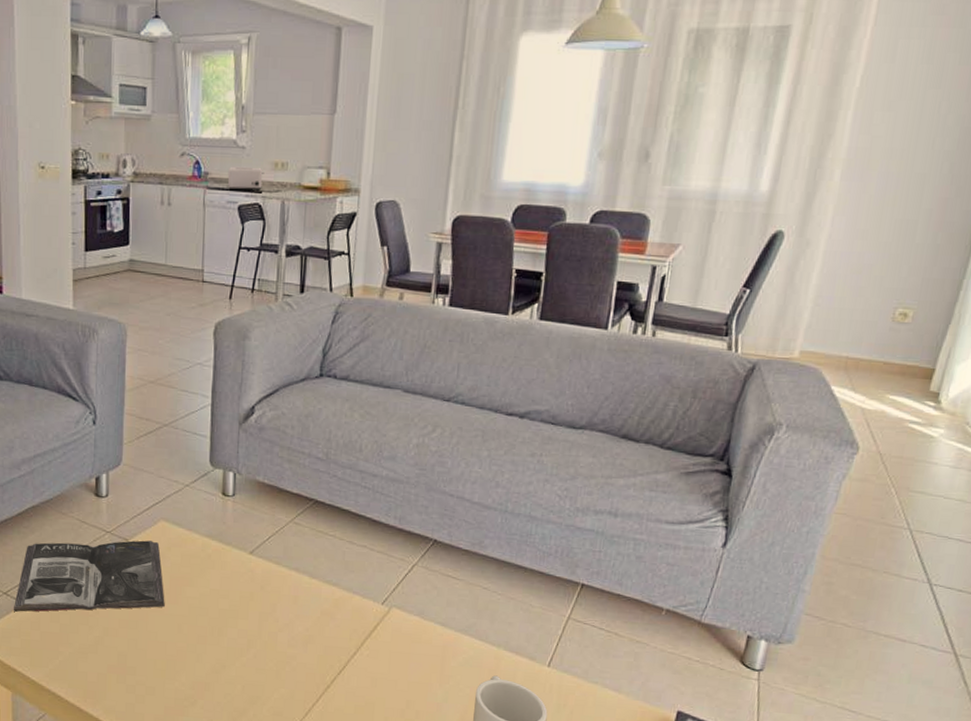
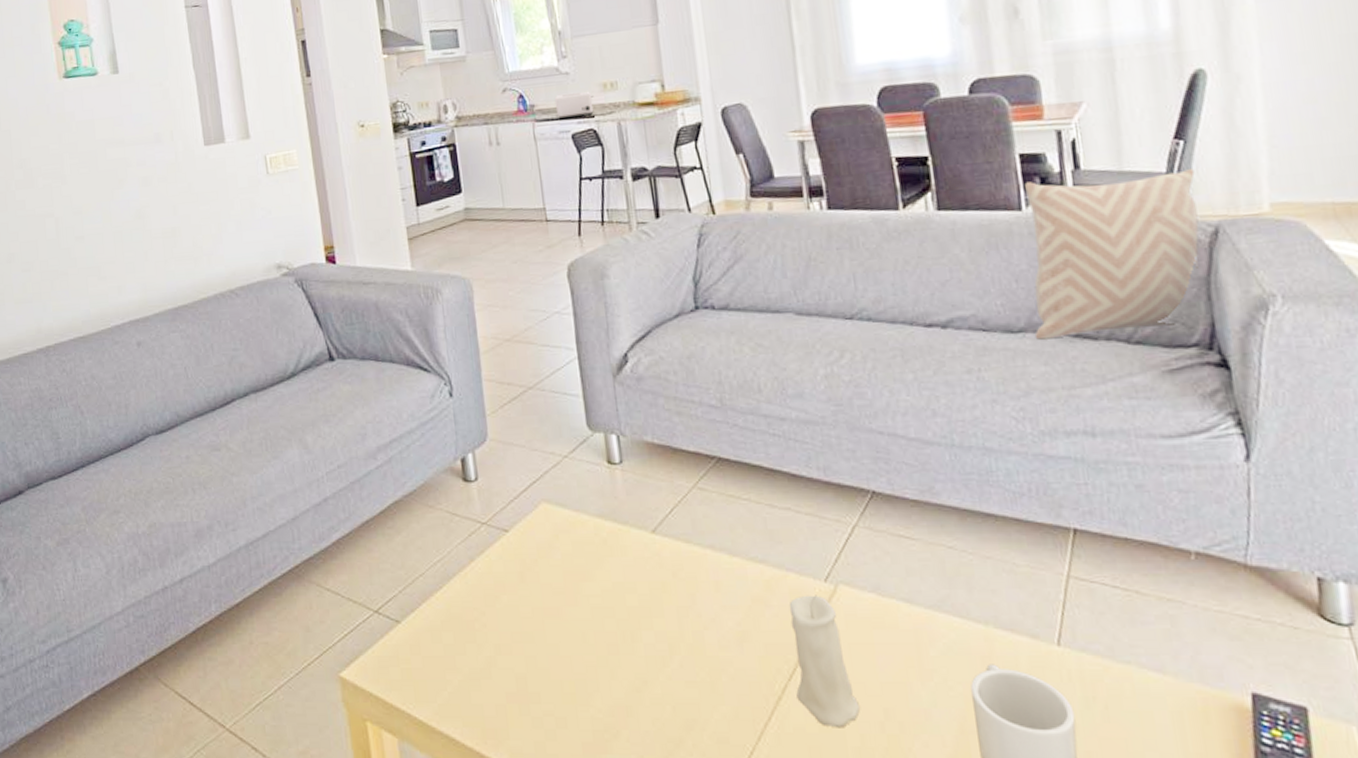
magazine: present [13,540,165,612] -> none [387,529,562,634]
candle: none [342,613,390,712] -> present [788,595,861,728]
pillow: none [591,306,751,438] -> present [1025,169,1199,340]

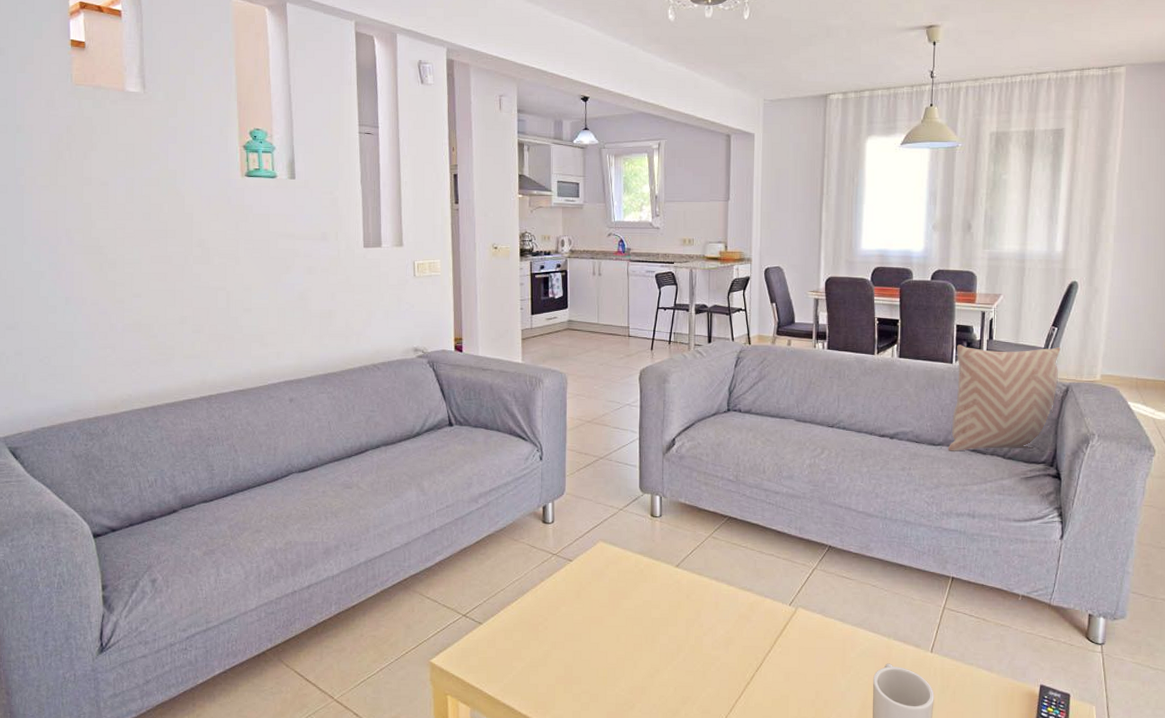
toaster: present [554,90,594,120] -> none [646,243,675,262]
candle: present [788,595,861,728] -> none [760,614,801,704]

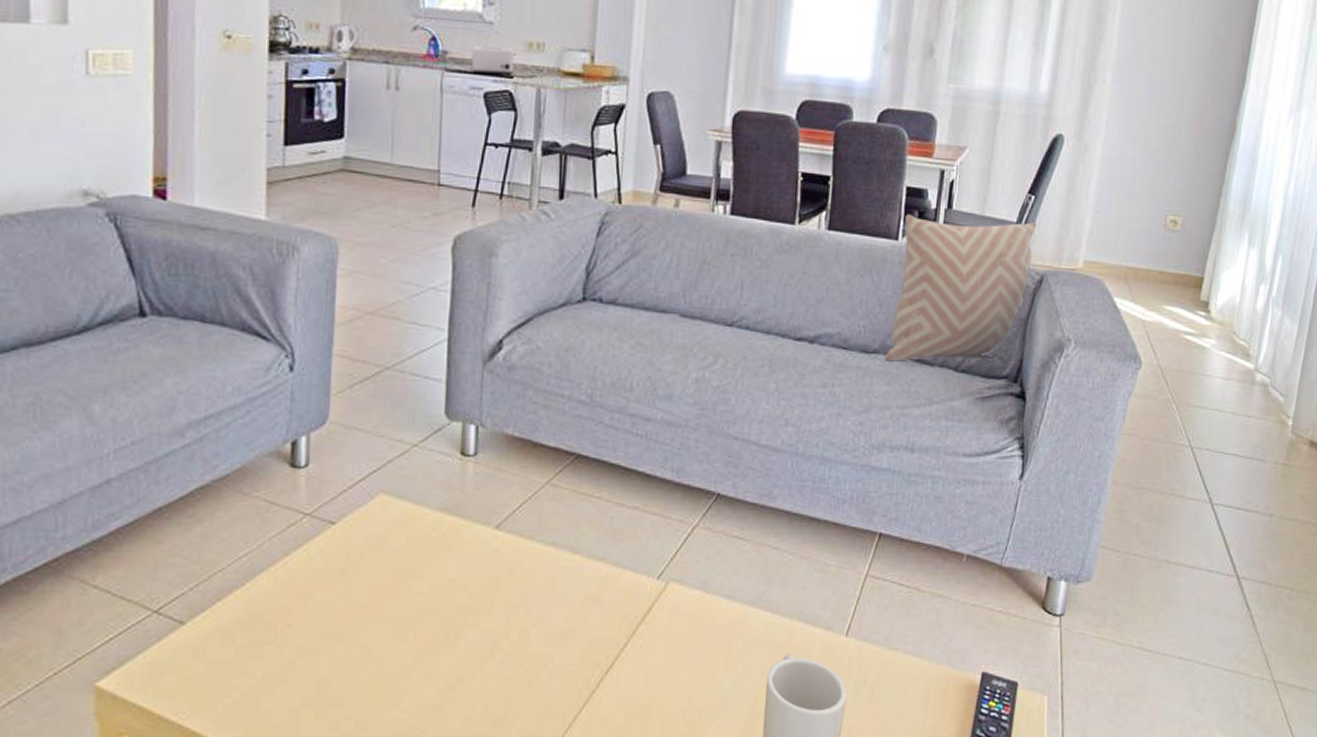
toaster: none [646,243,675,262] -> present [470,45,516,75]

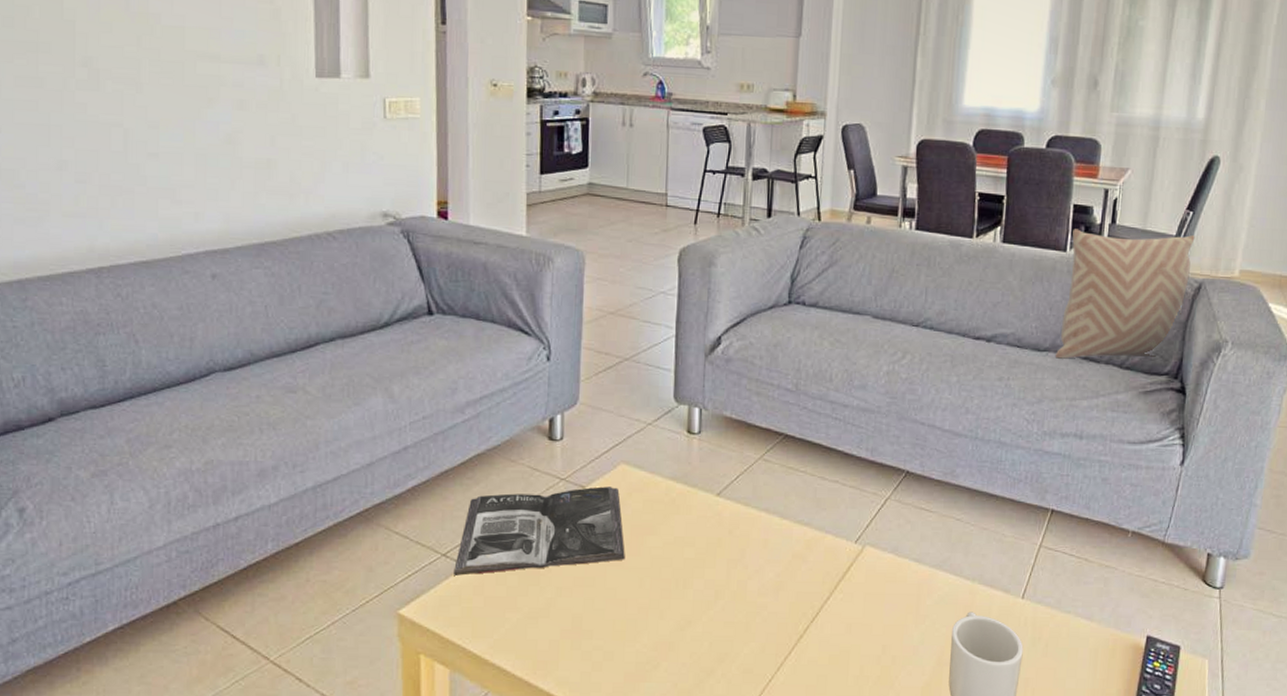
magazine: none [166,522,384,636] -> present [452,486,625,576]
toaster: present [470,45,516,75] -> none [691,87,730,112]

